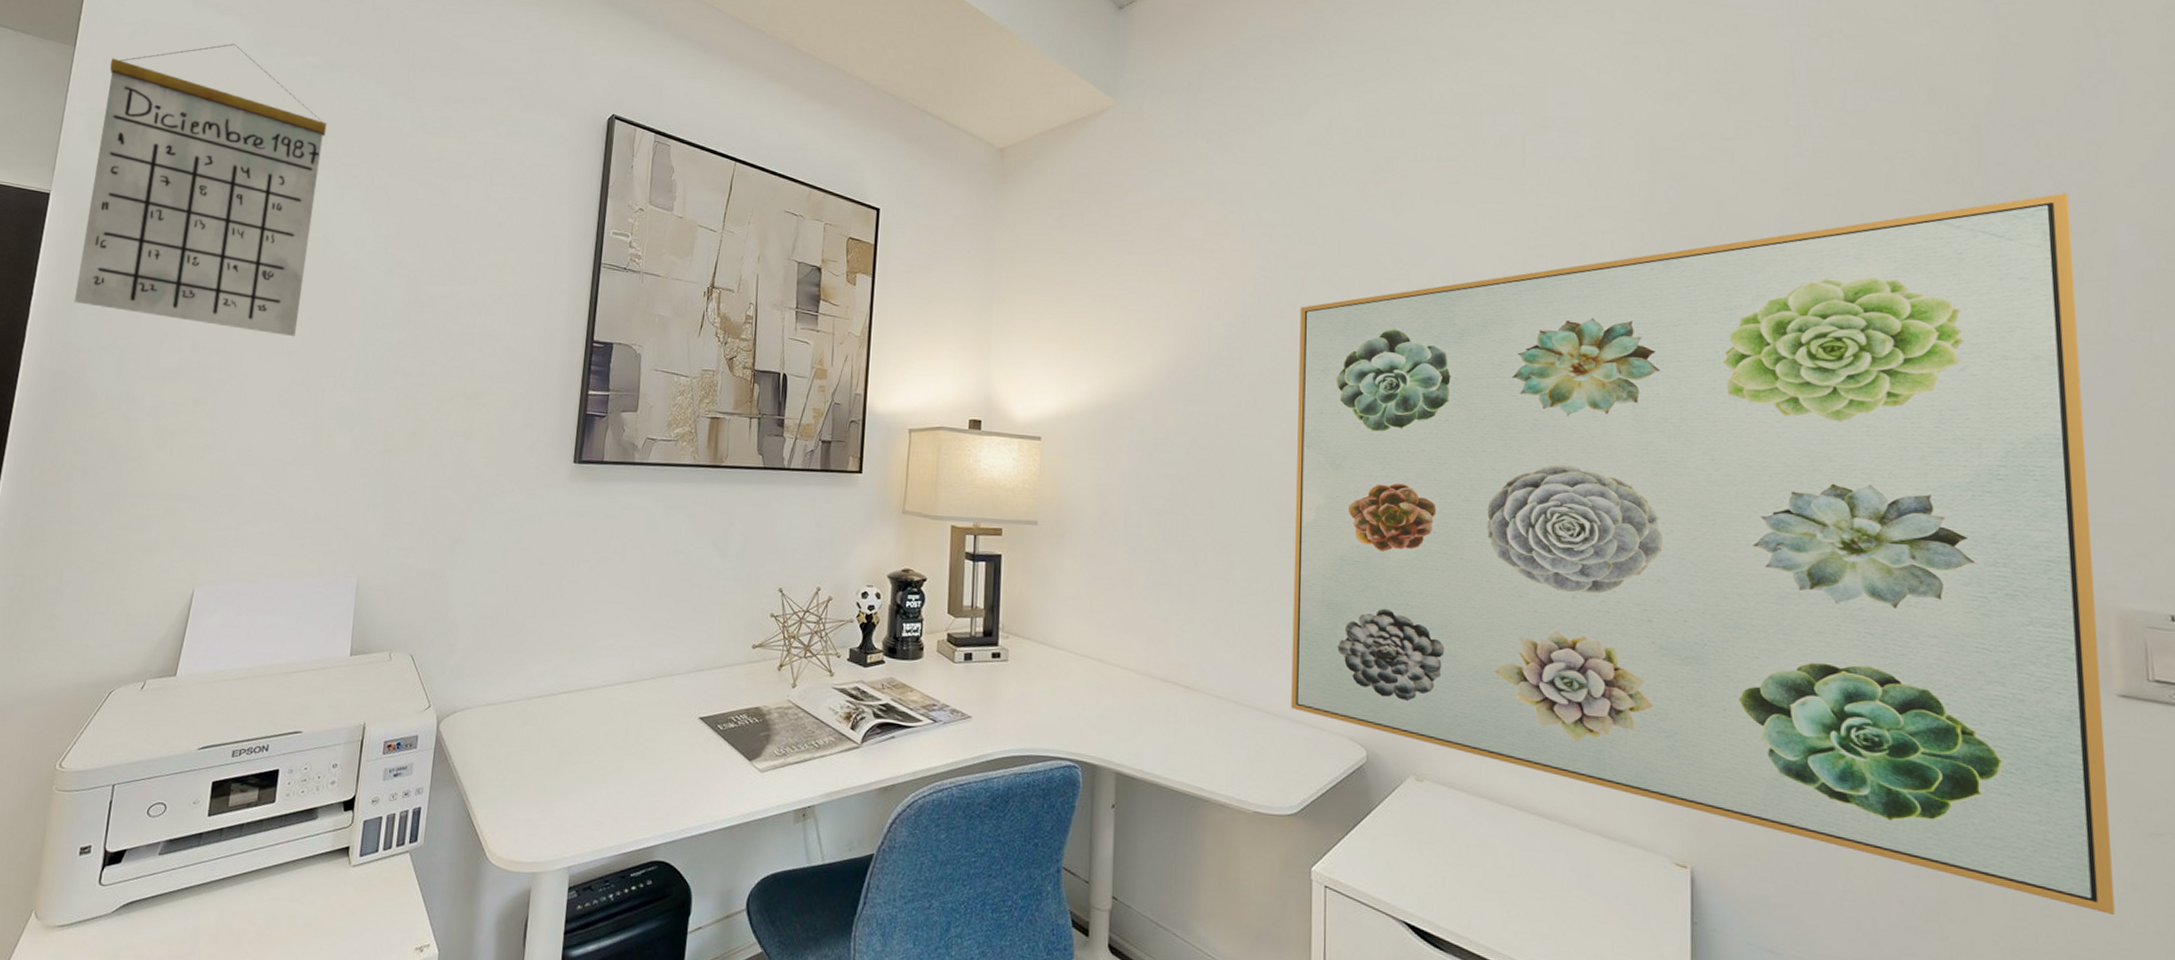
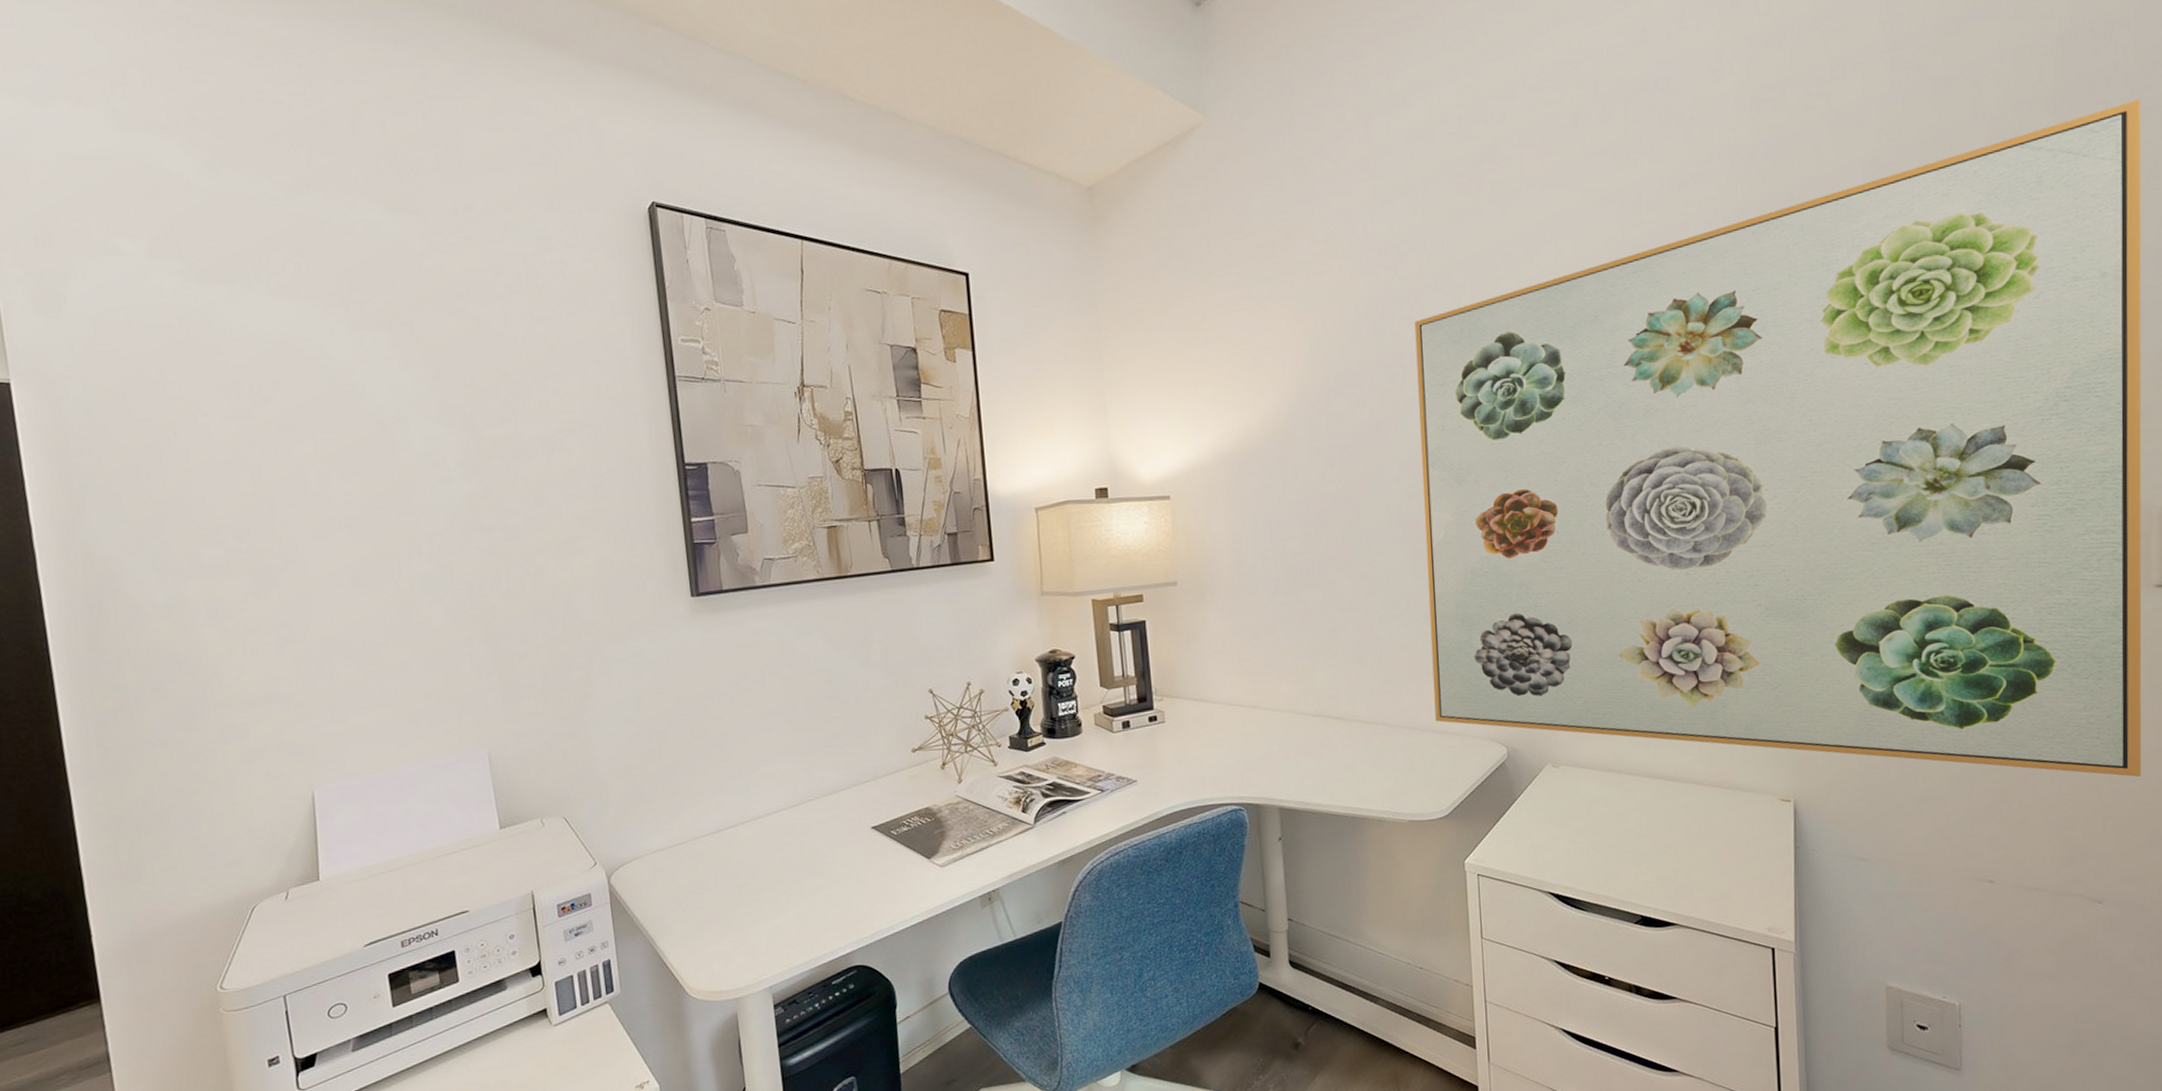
calendar: present [74,44,327,337] -> none [32,171,350,508]

